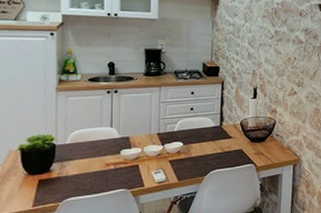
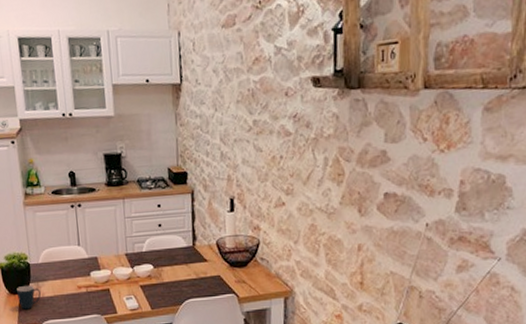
mug: none [37,165,64,189] -> present [17,286,41,310]

